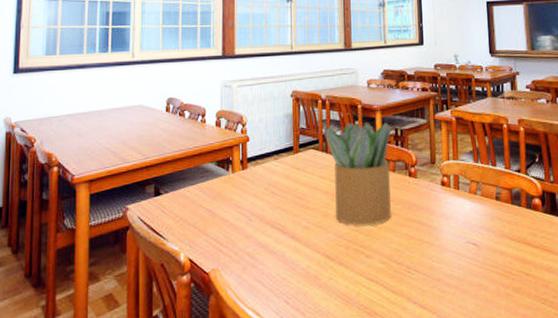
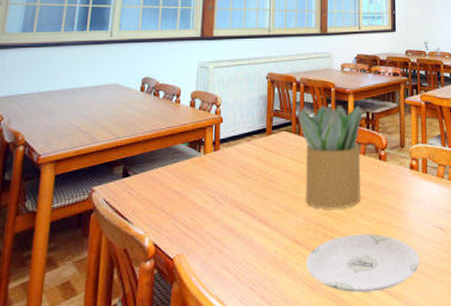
plate: none [338,249,453,306] -> present [305,233,420,293]

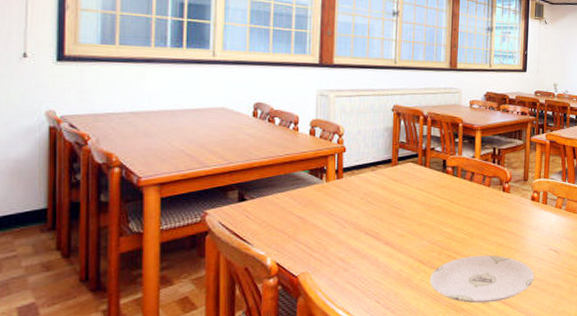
potted plant: present [298,105,363,209] -> none [424,139,490,234]

